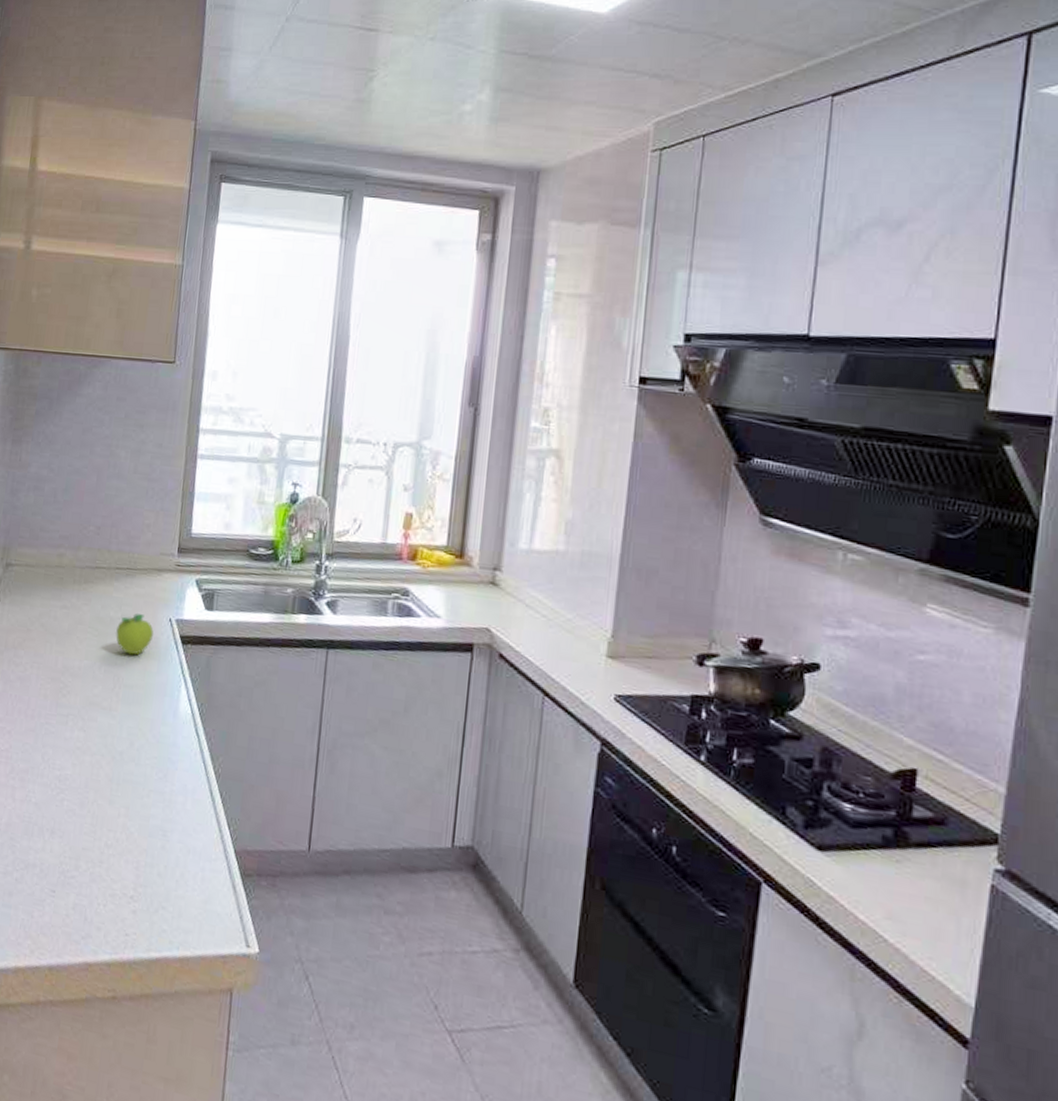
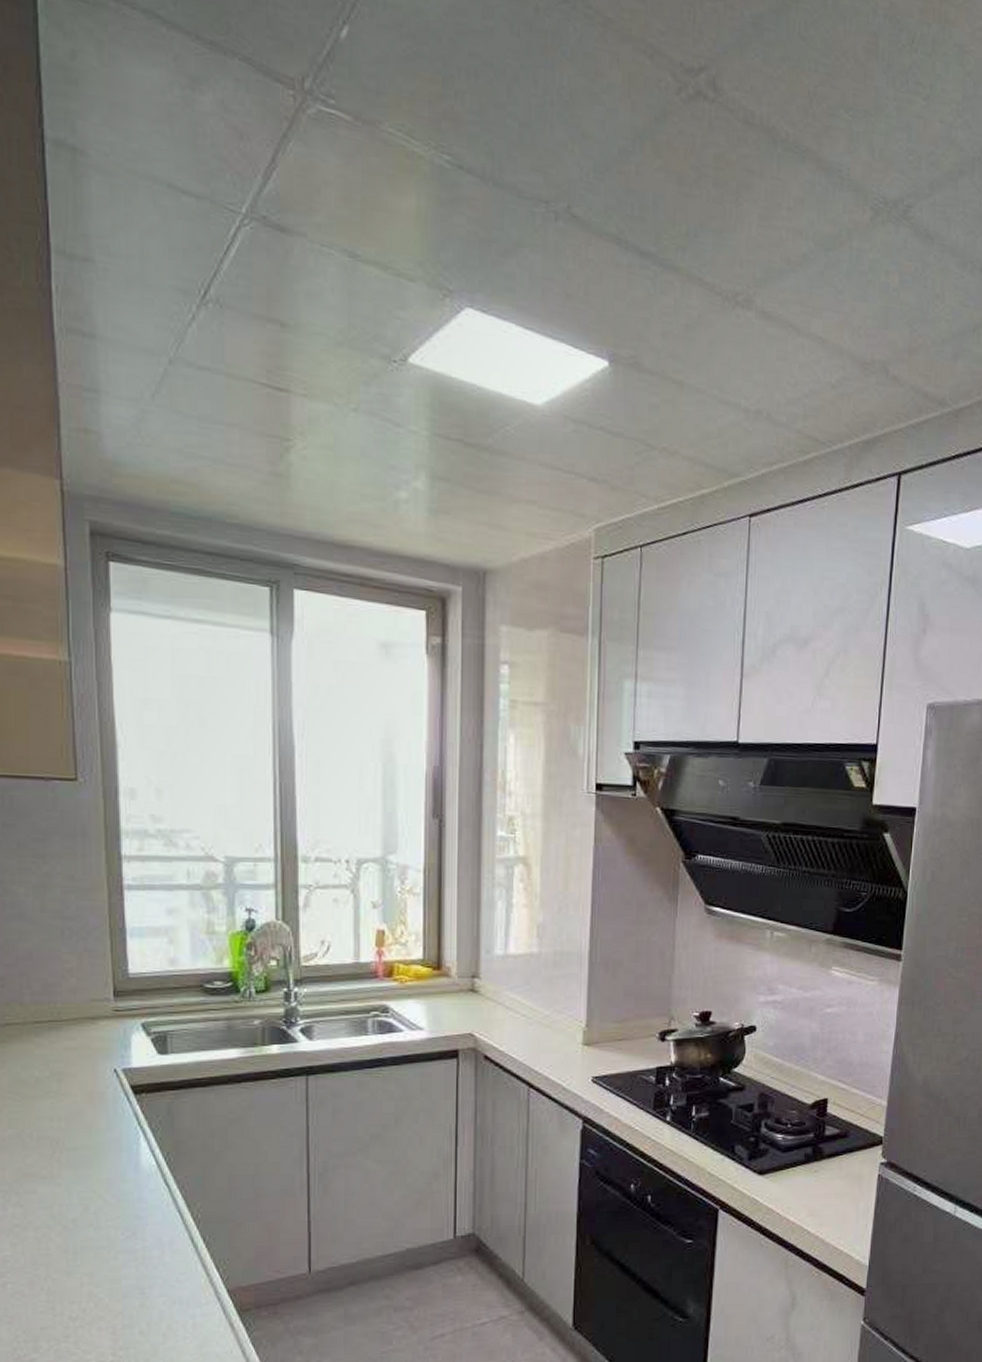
fruit: present [115,613,154,655] -> none [46,1069,95,1115]

